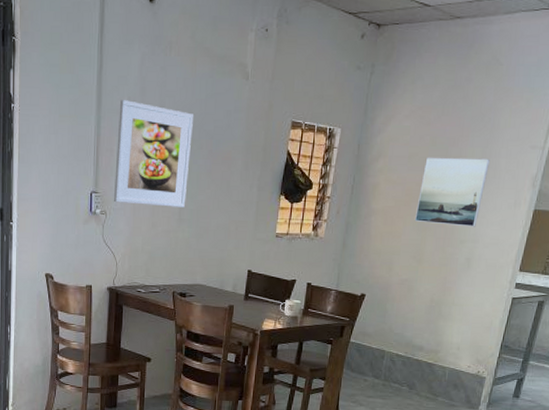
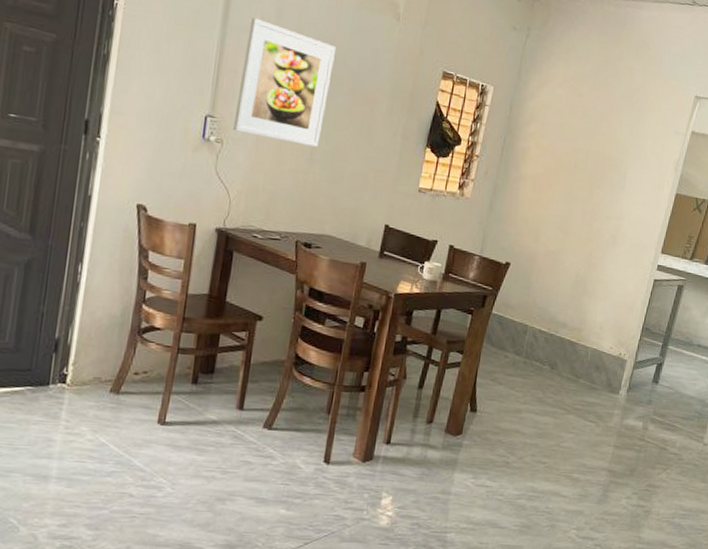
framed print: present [415,157,490,227] -> none [564,129,637,205]

